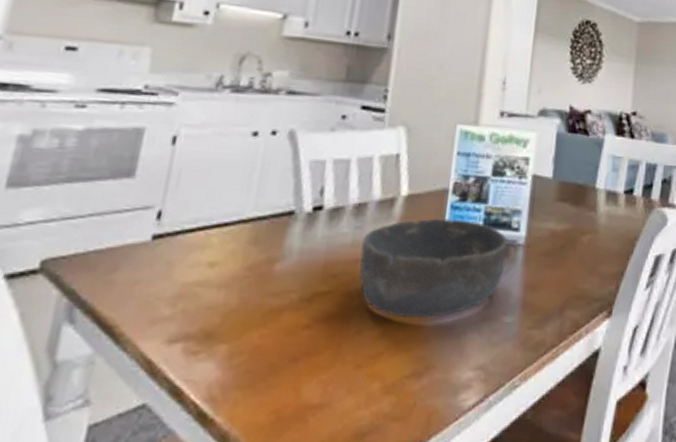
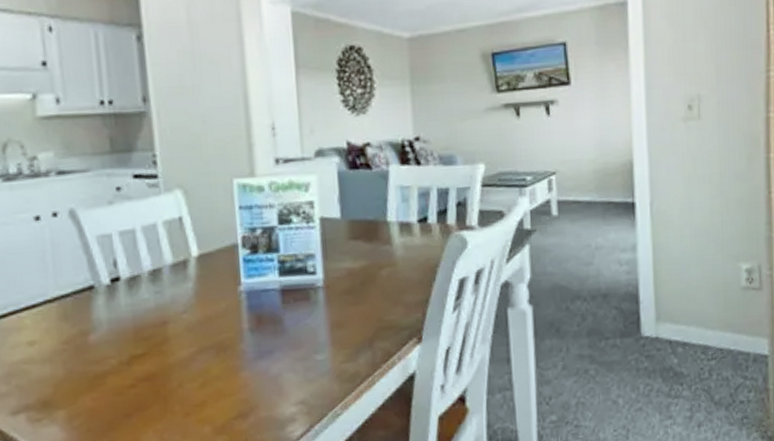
bowl: present [359,218,508,317] -> none [164,271,309,368]

